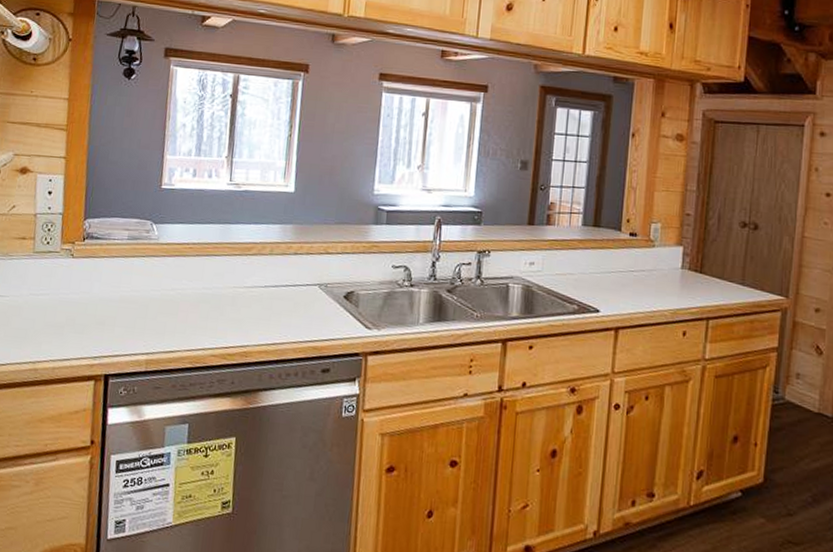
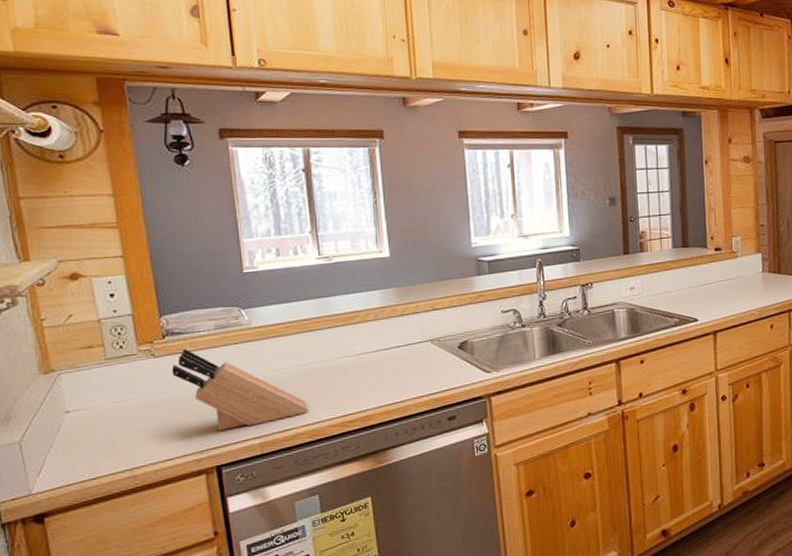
knife block: none [84,253,195,341] -> present [172,348,309,430]

